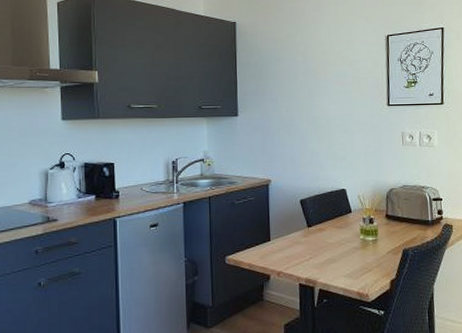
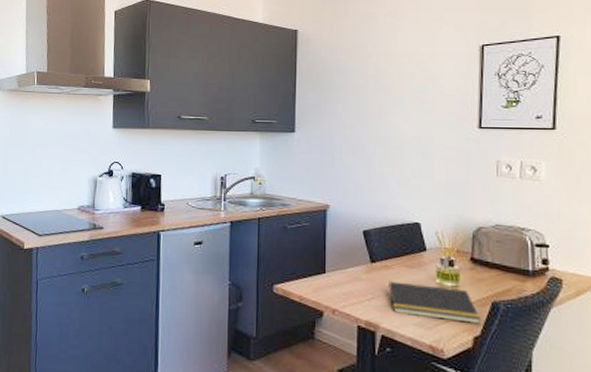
notepad: none [322,241,396,270] -> present [387,281,481,324]

